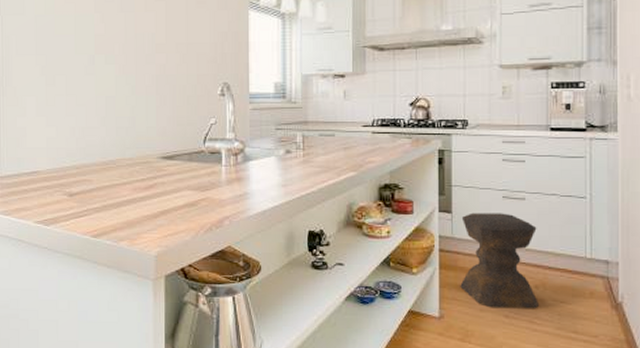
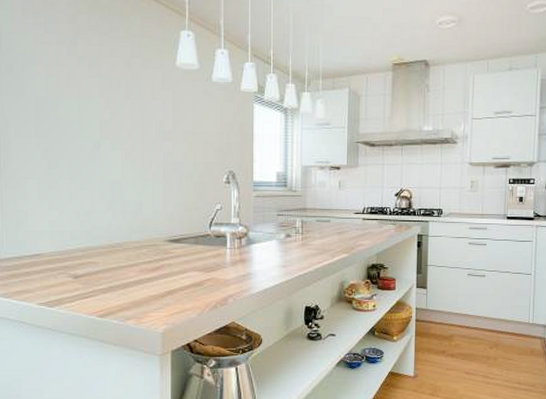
stool: present [460,212,540,309] -> none [431,288,493,367]

